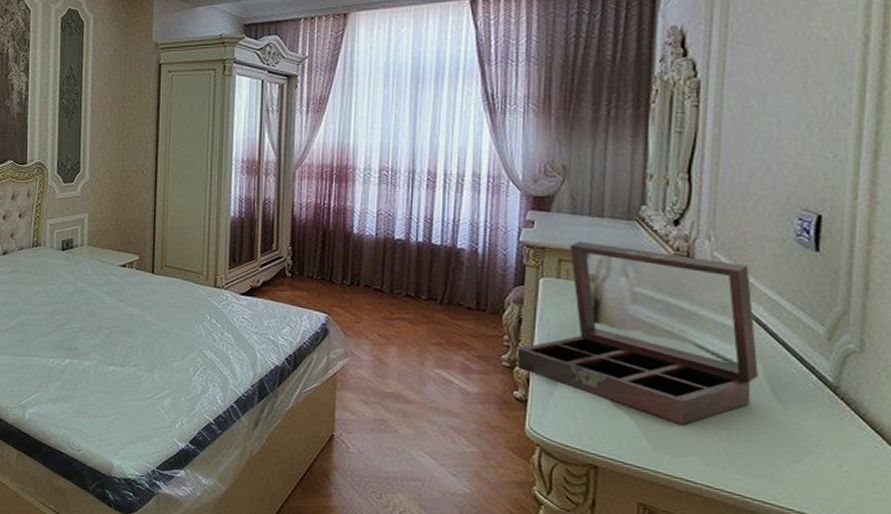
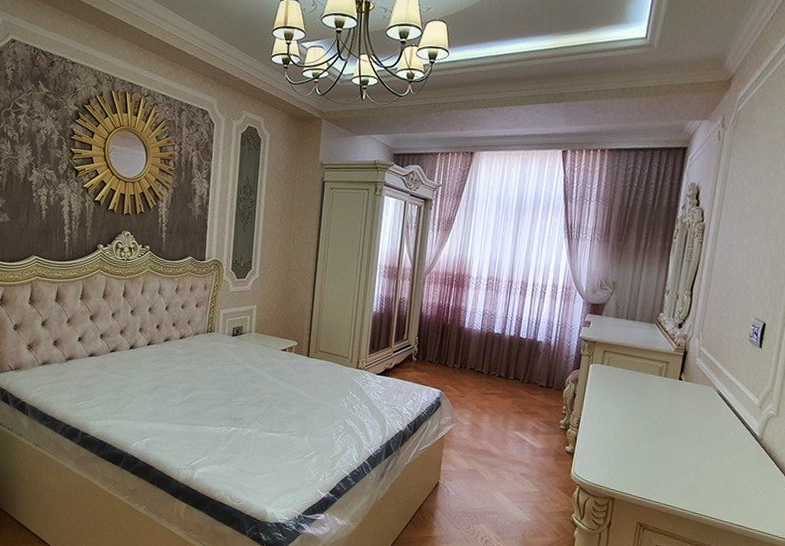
jewelry box: present [517,241,759,426] -> none [570,338,720,468]

